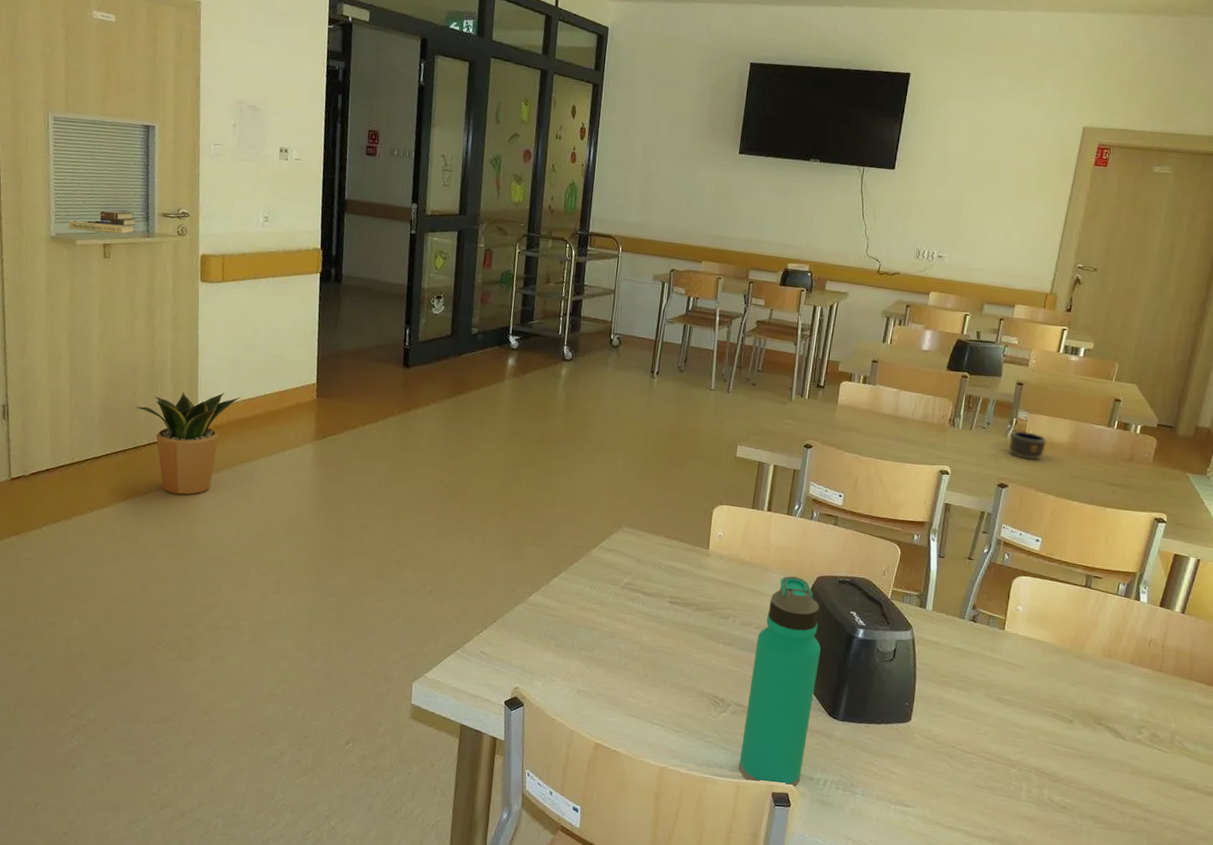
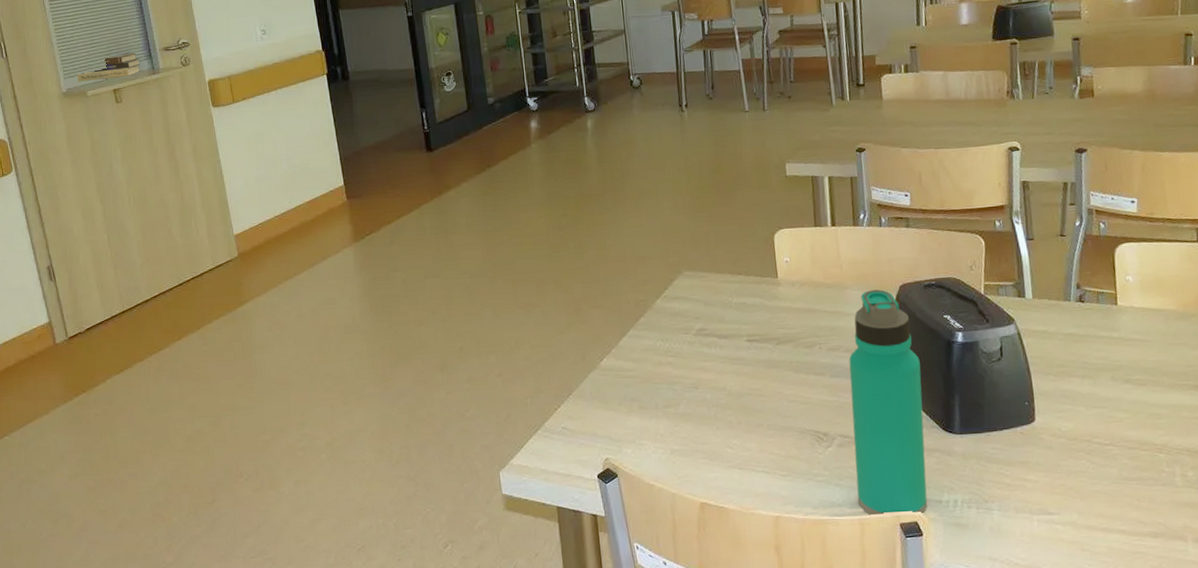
potted plant: present [136,392,241,495] -> none [174,213,273,324]
mug: present [1008,430,1046,460] -> none [1078,87,1120,118]

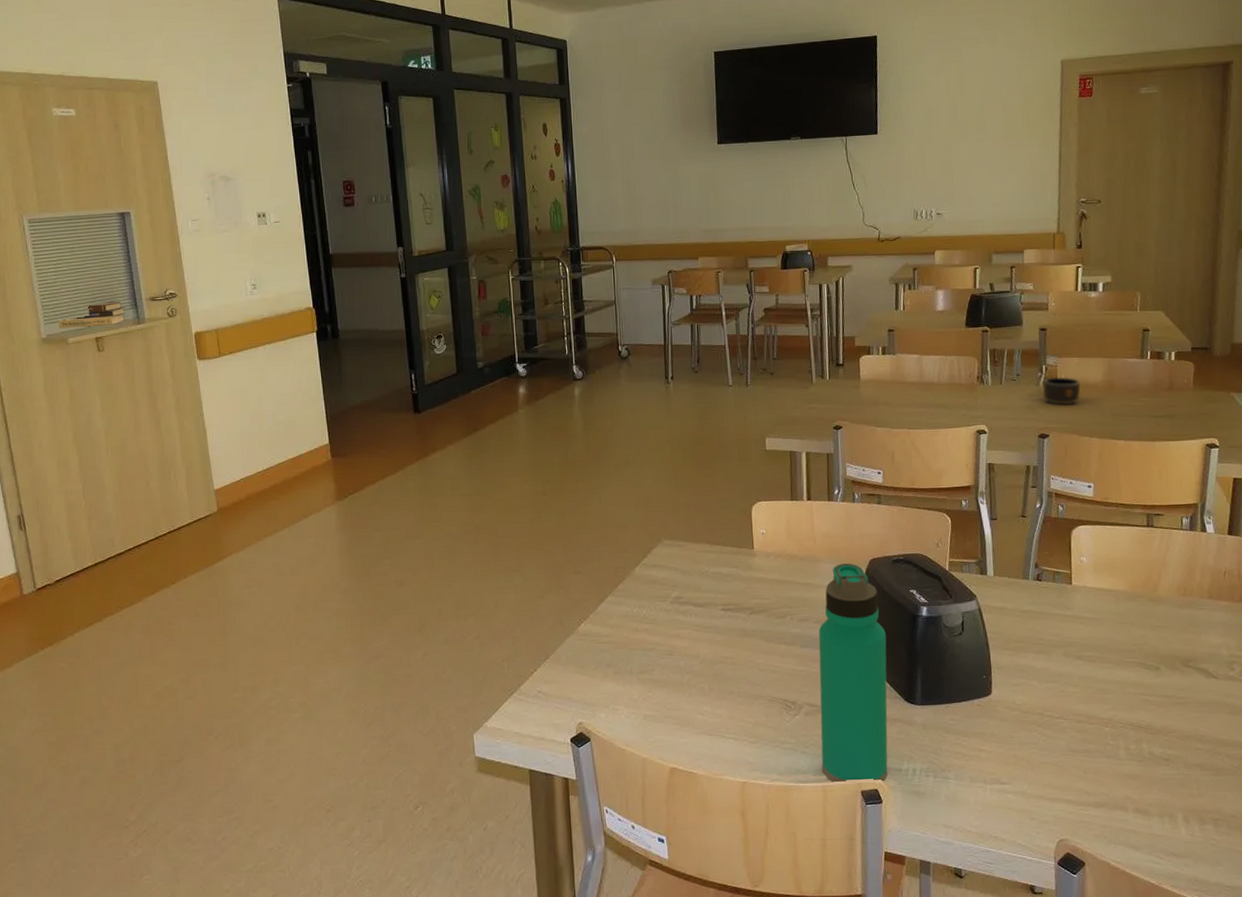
mug: none [1078,87,1120,118] -> present [1042,376,1081,406]

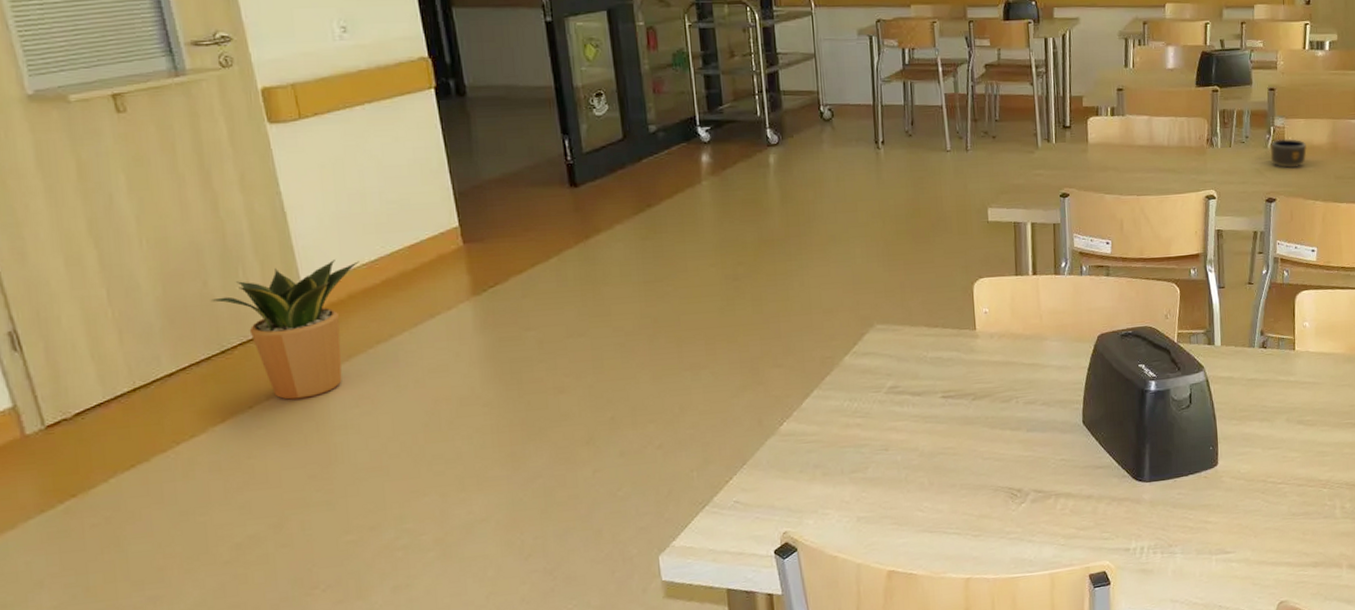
books: present [58,301,124,329] -> none [51,46,154,82]
potted plant: none [151,468,255,579] -> present [212,260,359,400]
water bottle: present [818,563,888,784] -> none [1045,340,1116,571]

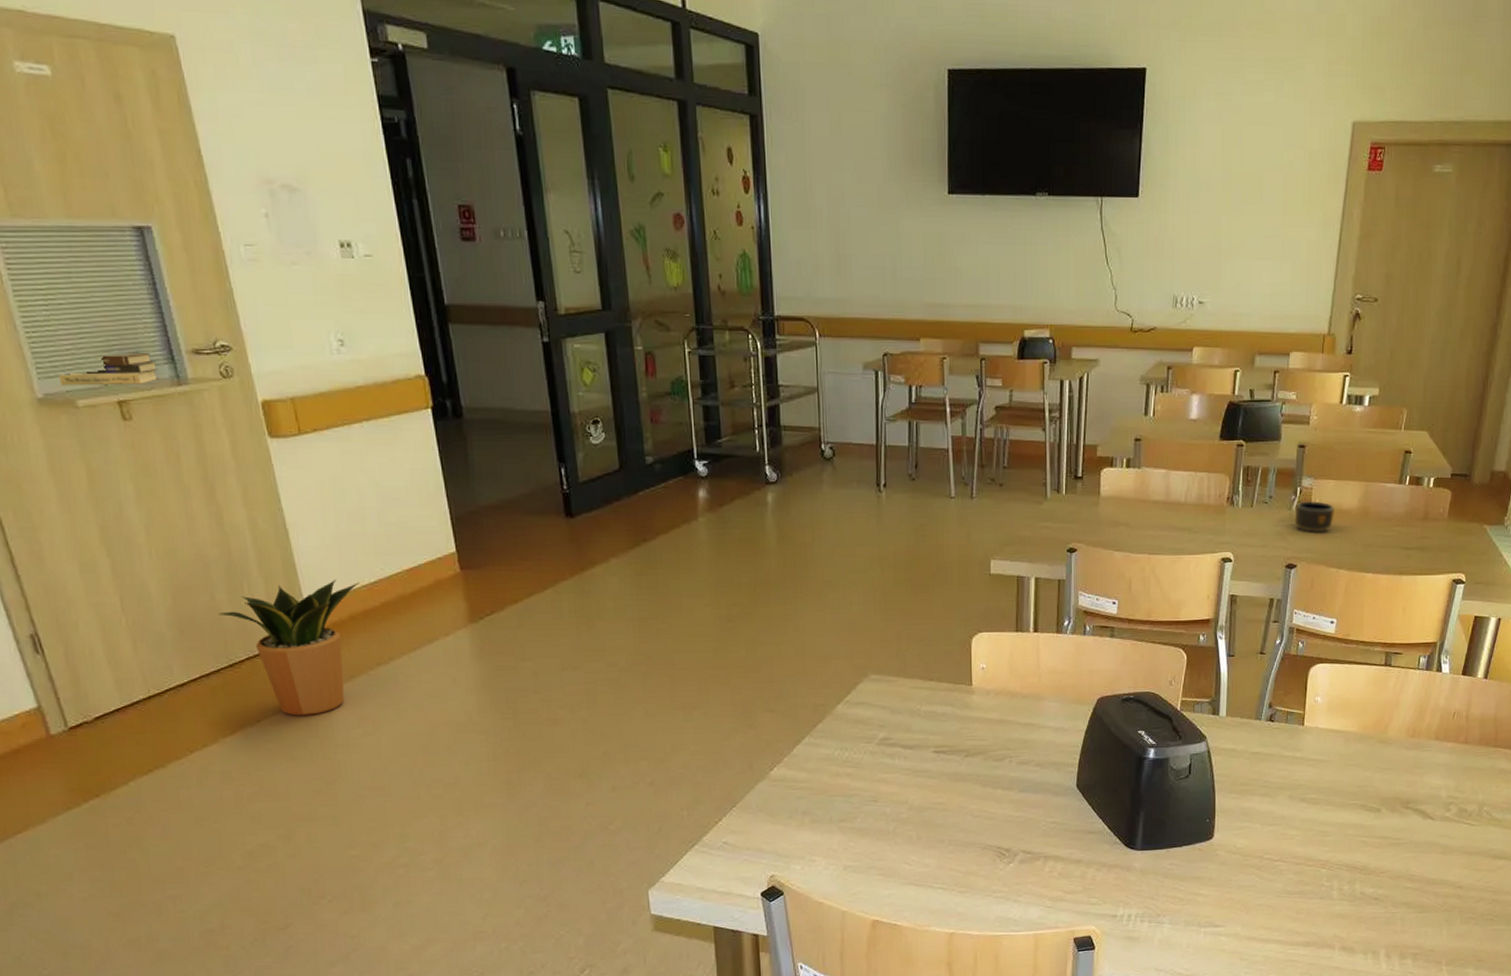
books: none [51,46,154,82] -> present [59,352,158,386]

